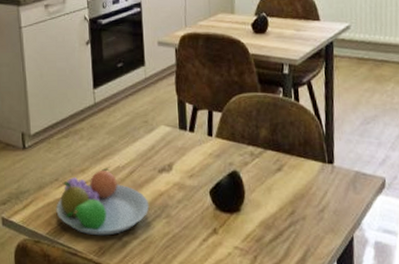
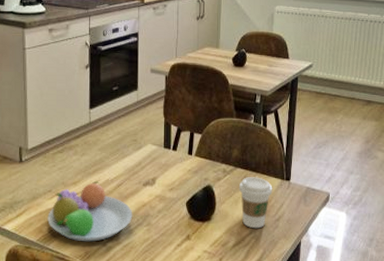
coffee cup: none [270,159,313,221] -> present [238,176,273,229]

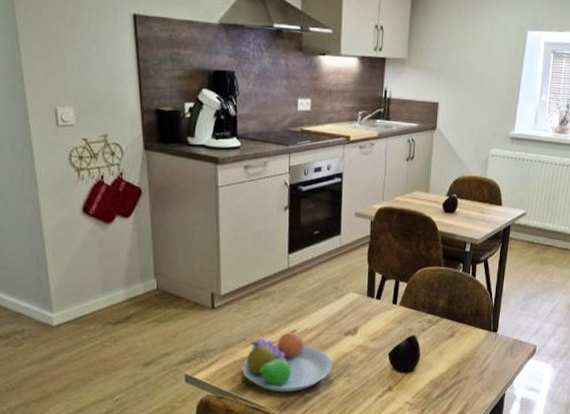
coffee cup: present [238,176,273,229] -> none [444,327,479,380]

